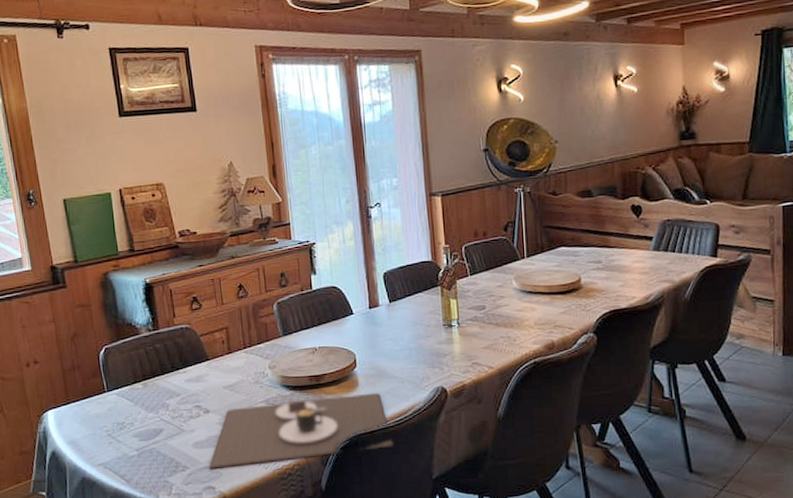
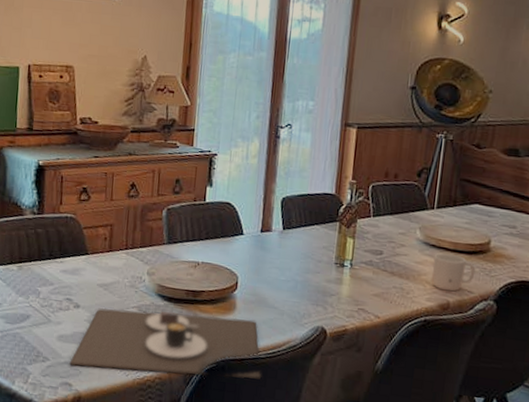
mug: none [532,296,572,332] -> present [431,252,476,292]

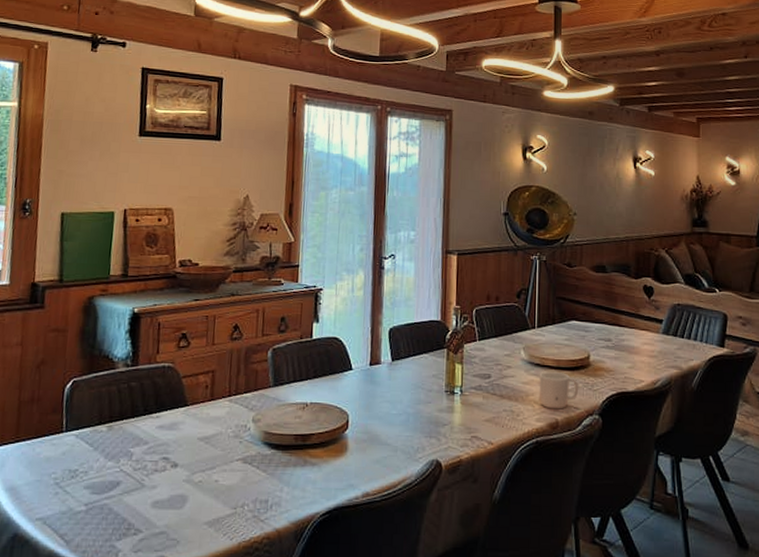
place setting: present [69,308,262,380] -> none [165,459,378,536]

